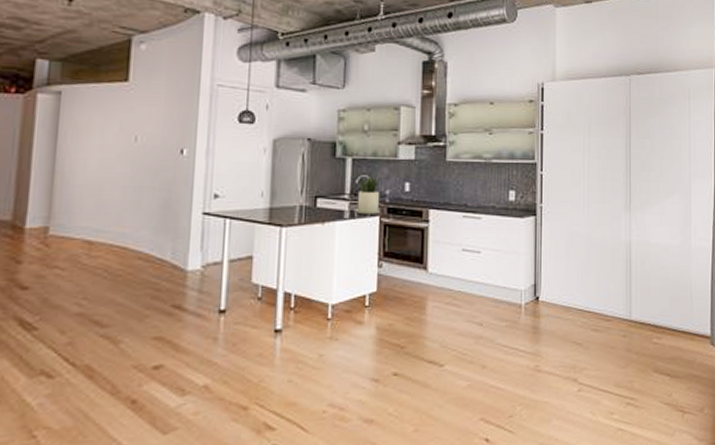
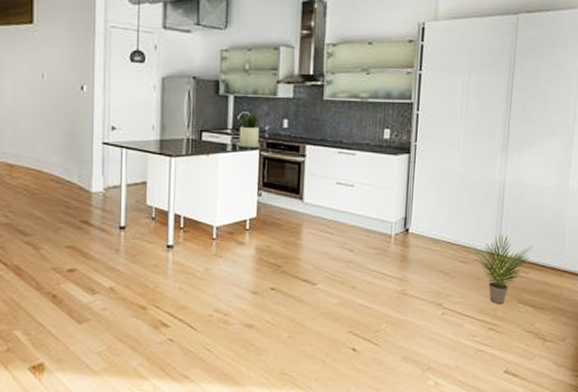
potted plant: none [601,297,663,376] -> present [469,233,533,305]

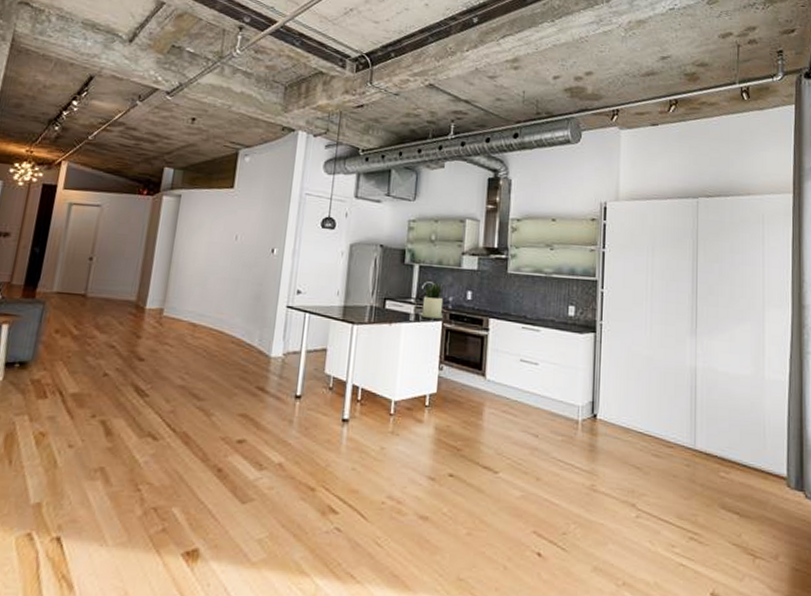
potted plant: present [469,233,533,305] -> none [662,425,731,509]

